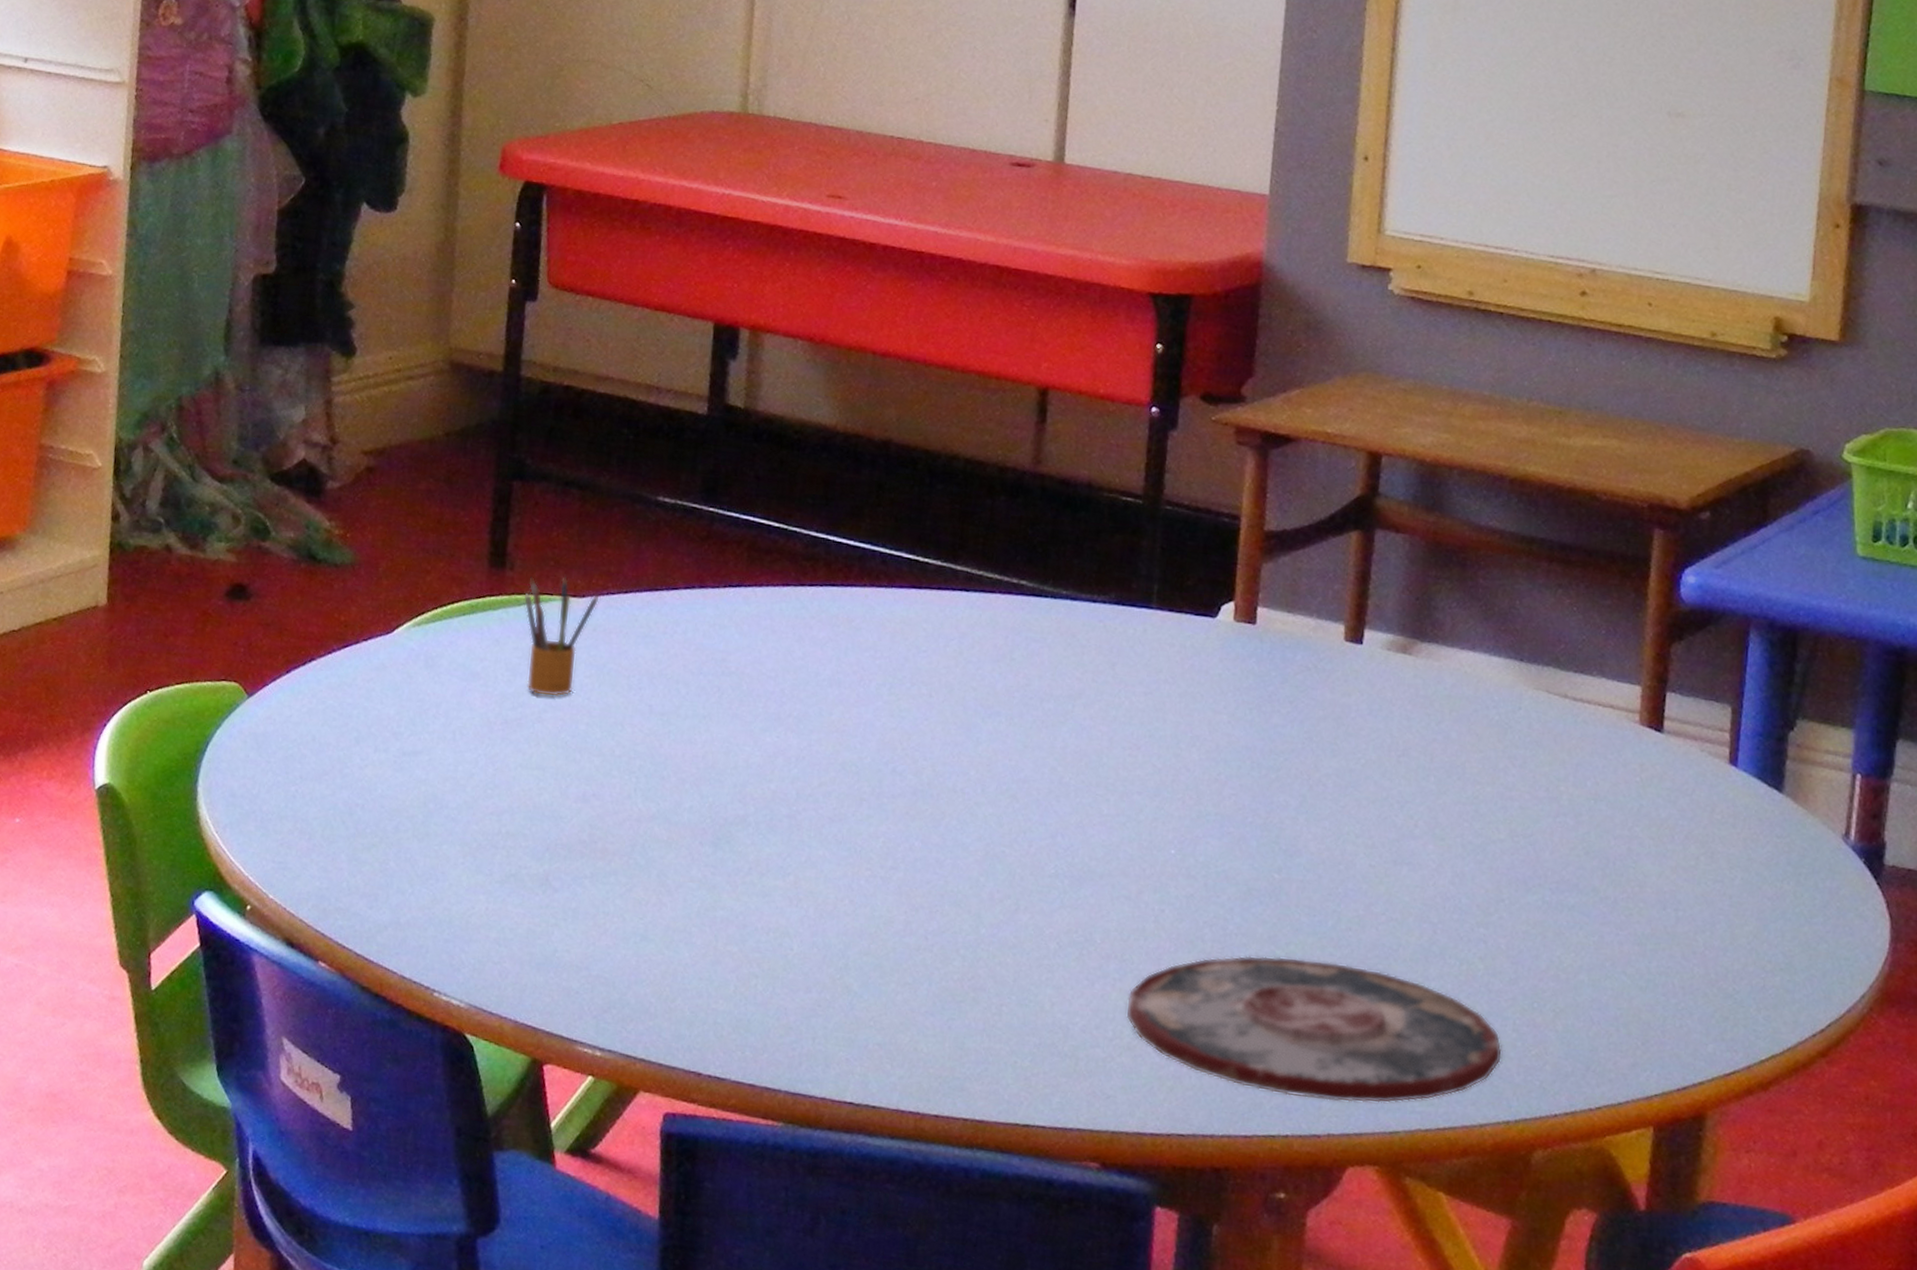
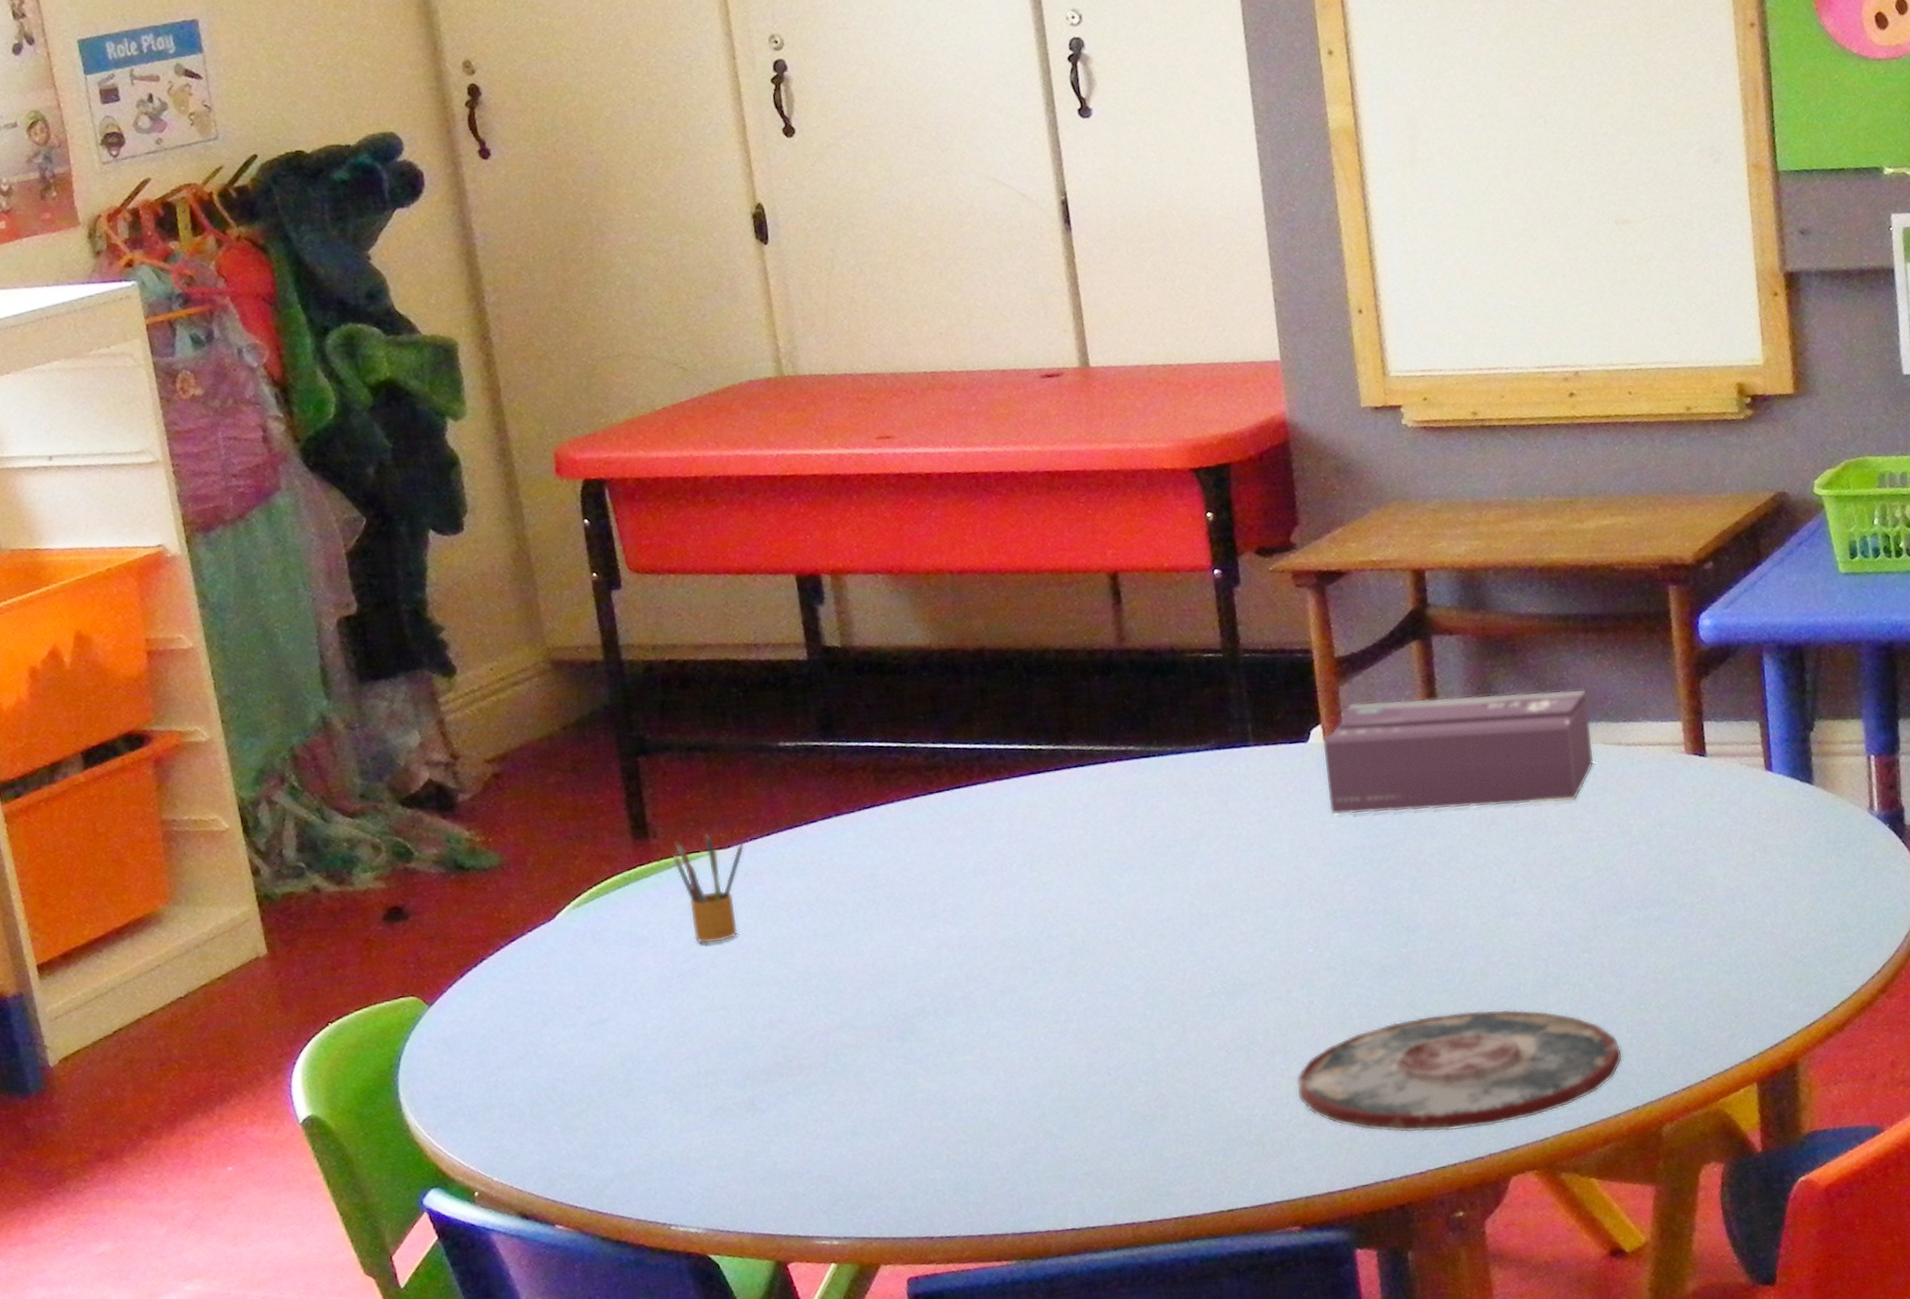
tissue box: none [1226,585,1540,750] -> present [1322,689,1594,815]

